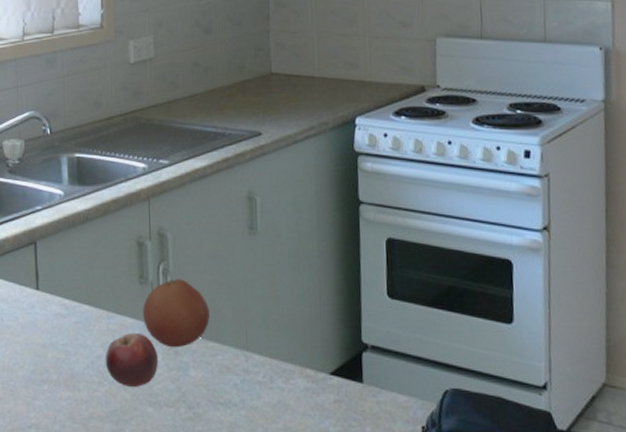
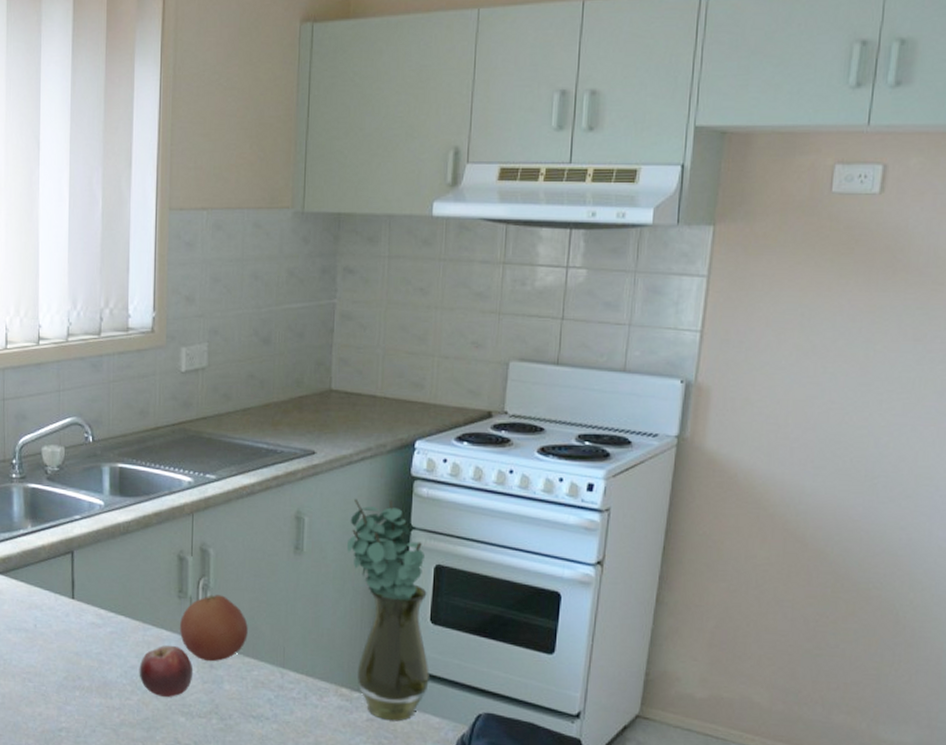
vase: none [298,177,393,401] -> present [346,499,430,720]

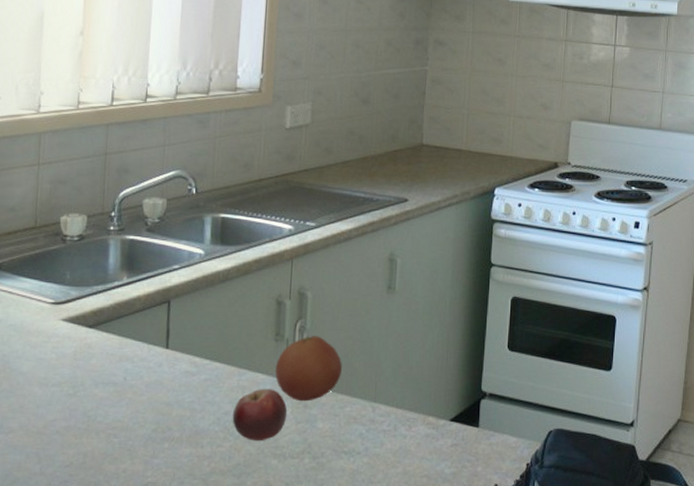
vase: present [346,499,430,720] -> none [434,241,507,443]

